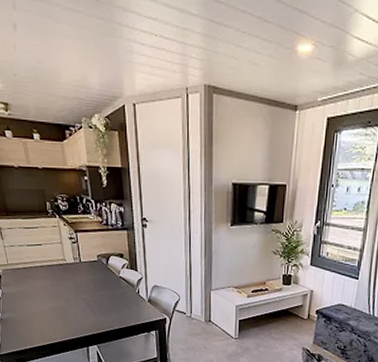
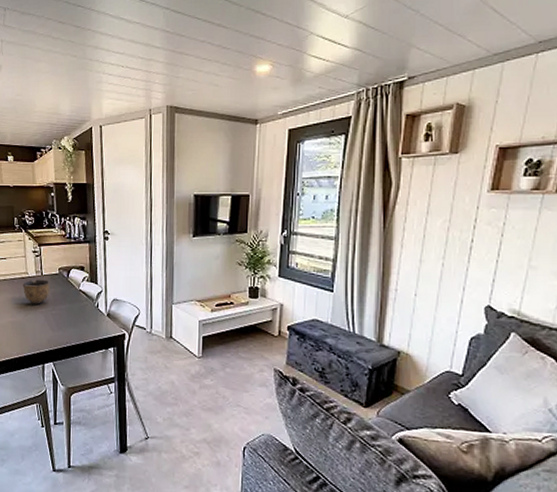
bowl: none [61,266,89,291] -> present [22,279,50,305]

